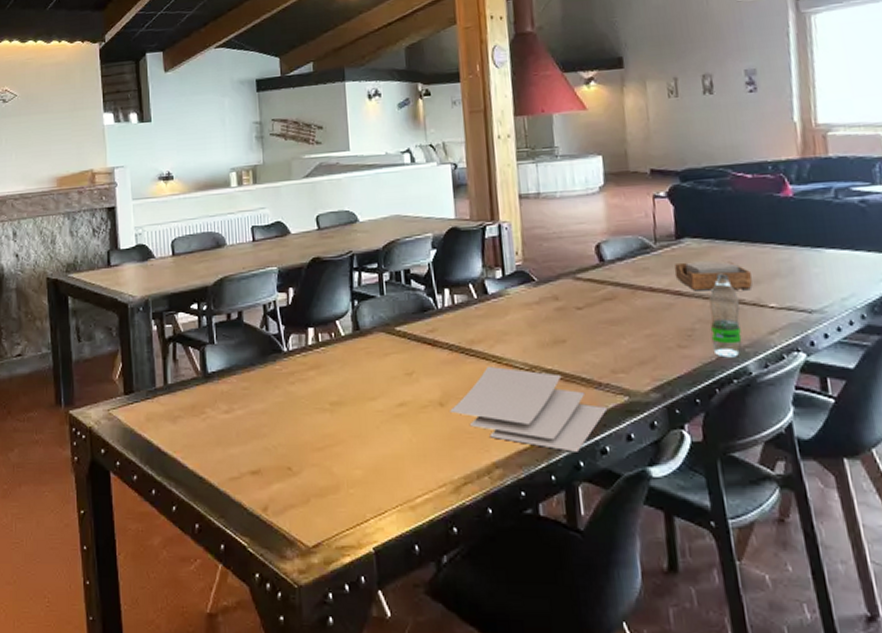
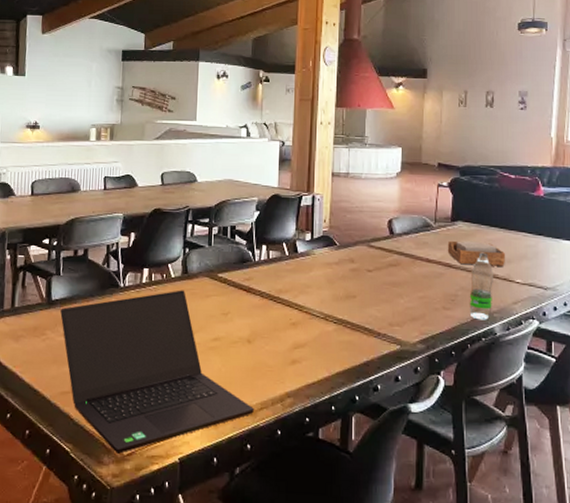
laptop: none [219,349,458,546] -> present [60,290,255,454]
papers: present [450,365,608,452] -> none [256,312,383,388]

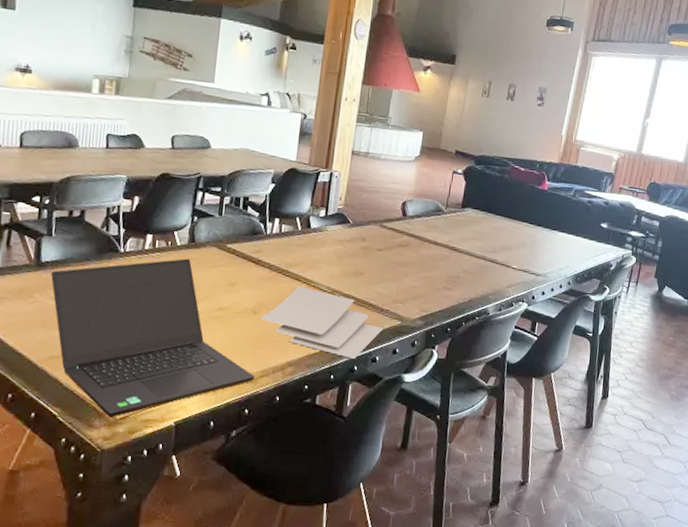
papers: none [256,312,383,388] -> present [260,285,384,359]
napkin holder: present [447,240,505,266] -> none [454,225,506,253]
bottle: present [469,252,493,320] -> none [467,238,494,301]

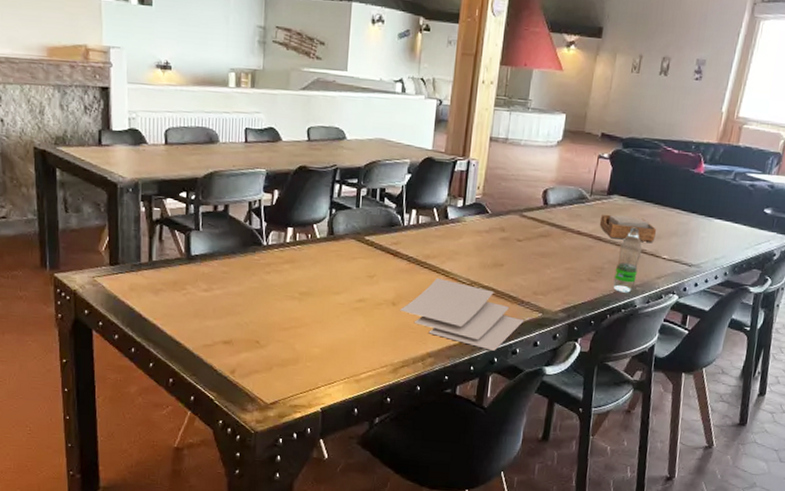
laptop: present [51,258,256,417] -> none [201,251,397,402]
napkin holder: none [454,225,506,253] -> present [599,214,656,242]
bottle: none [467,238,494,301] -> present [613,227,642,293]

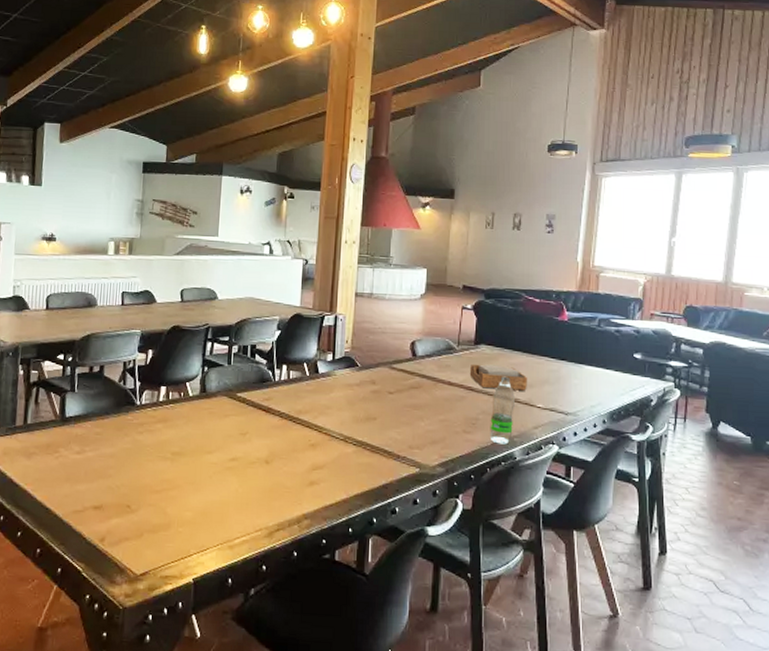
papers: present [400,277,524,351] -> none [273,433,402,510]

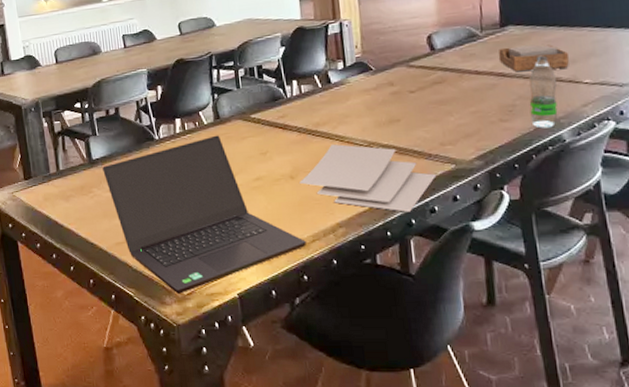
laptop: none [74,409,272,573] -> present [102,135,307,294]
papers: none [273,433,402,510] -> present [299,144,437,212]

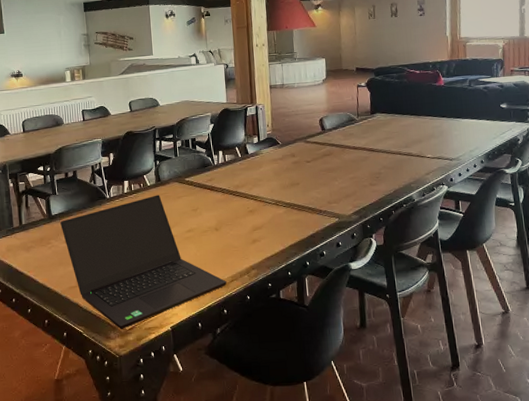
papers: present [299,144,437,212] -> none [222,202,325,256]
napkin holder: present [498,44,569,72] -> none [369,127,417,148]
bottle: present [528,55,558,128] -> none [390,136,410,191]

